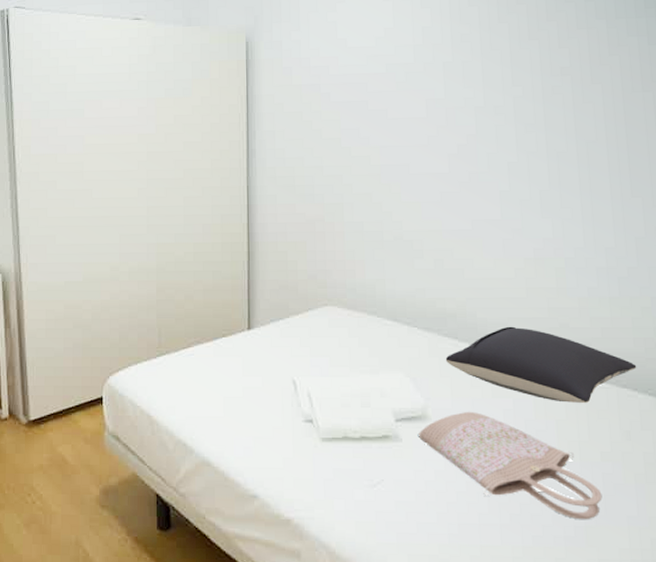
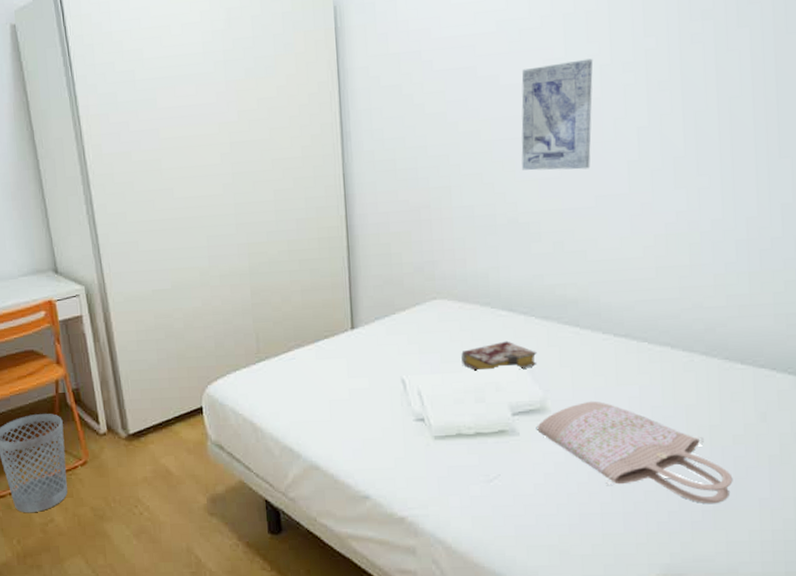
book: none [349,349,419,377] -> present [461,341,537,372]
wall art: none [406,101,469,196] -> present [521,58,593,171]
pillow: present [445,326,637,403] -> none [565,309,777,387]

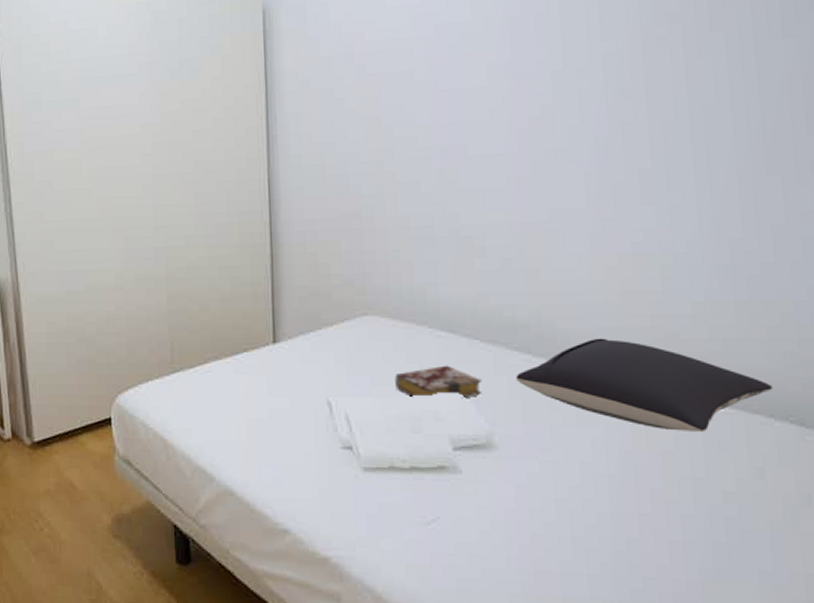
wall art: present [521,58,593,171] -> none [463,63,544,181]
shopping bag: present [537,401,733,504] -> none [482,439,725,574]
pillow: none [565,309,777,387] -> present [515,338,773,431]

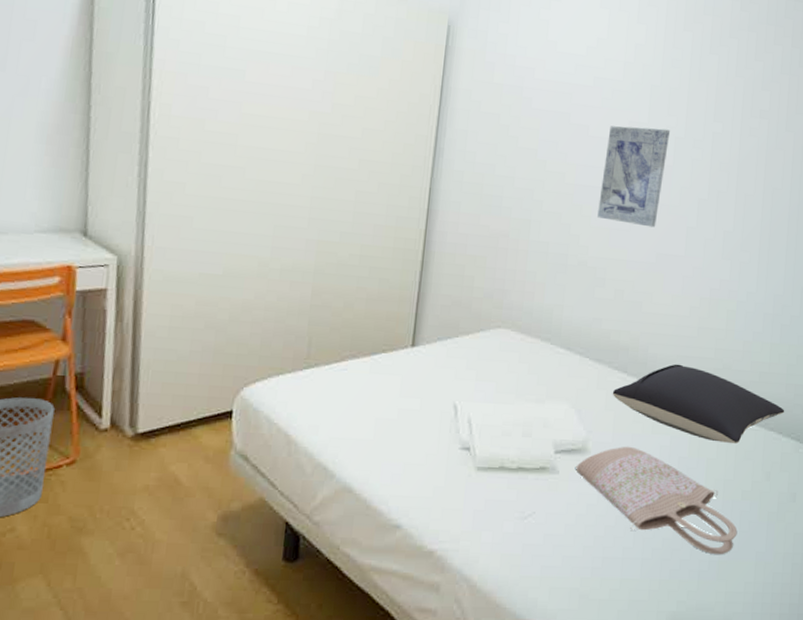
book: present [395,365,482,399] -> none [515,378,586,409]
wall art: none [463,63,544,181] -> present [597,125,671,228]
shopping bag: none [482,439,725,574] -> present [576,446,738,555]

